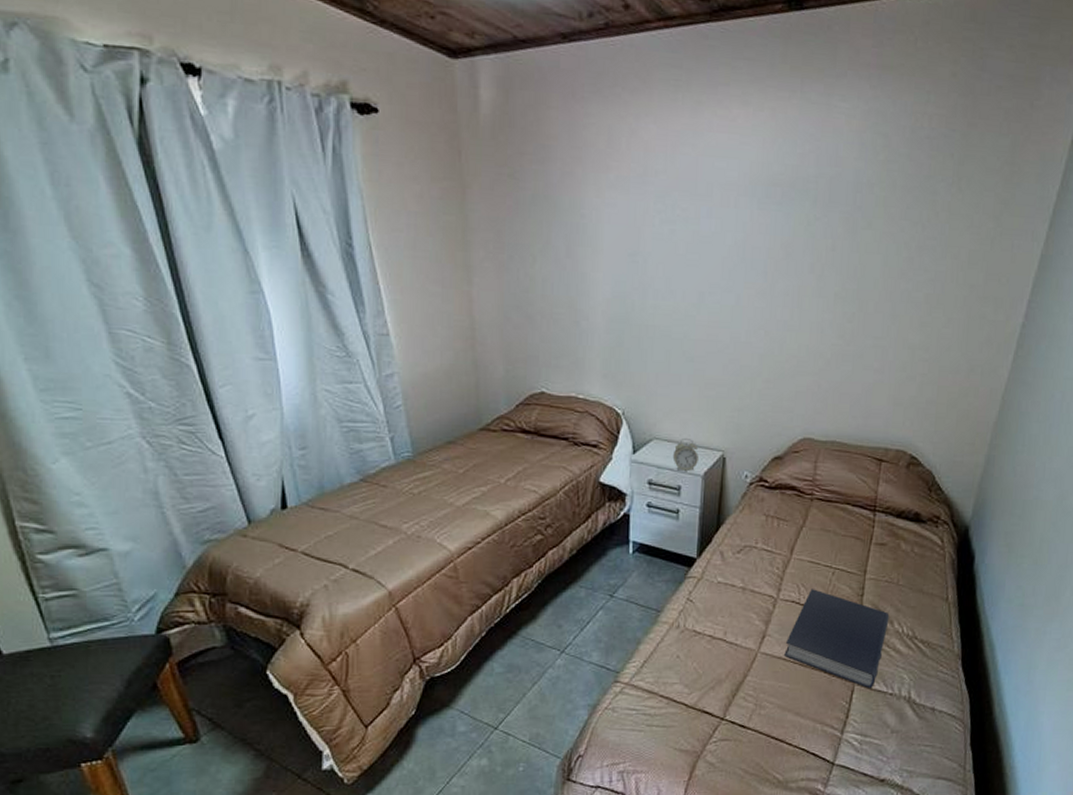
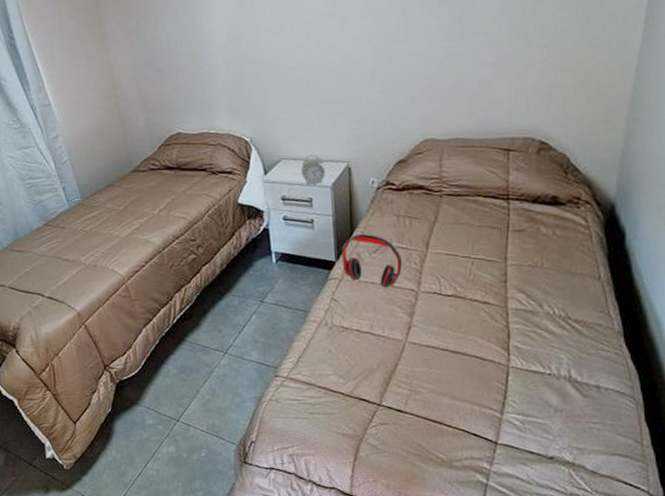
headphones: none [703,530,765,591] -> present [341,233,402,287]
book: present [784,589,890,689] -> none [432,279,538,371]

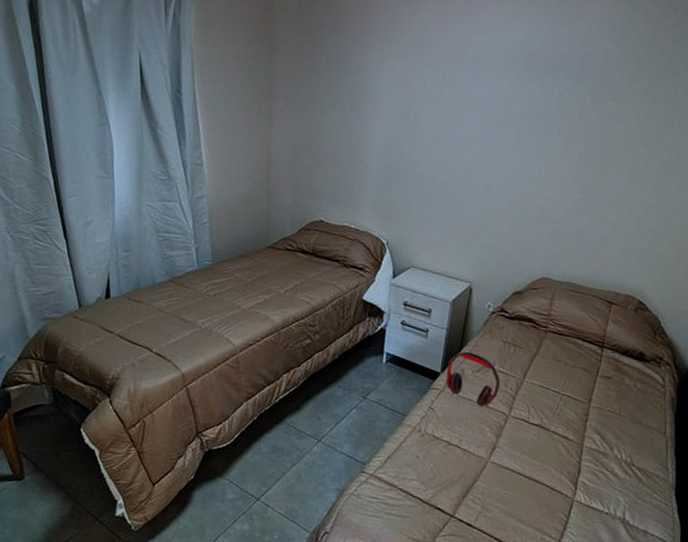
alarm clock: present [301,155,325,185] -> none [426,269,449,297]

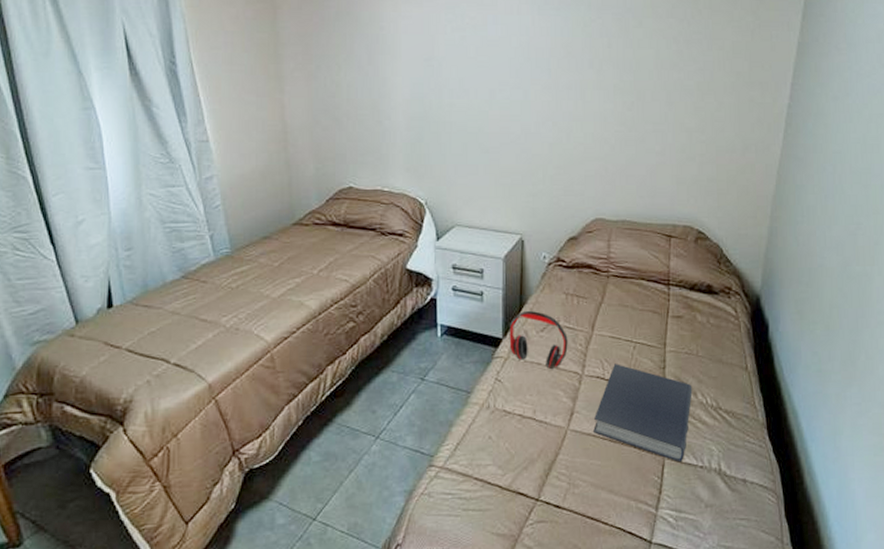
book: none [511,410,610,506] -> present [593,364,693,463]

